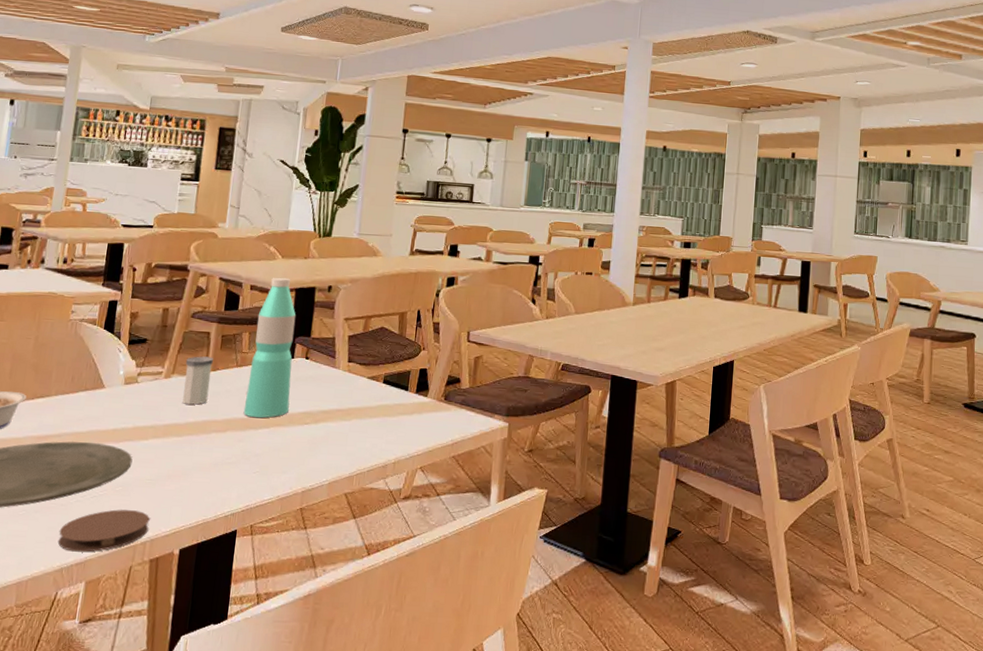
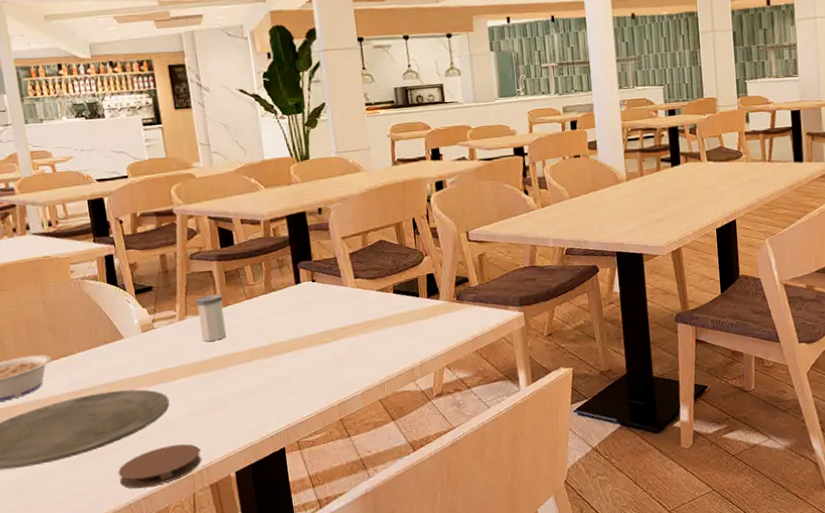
water bottle: present [243,277,296,418] -> none [255,206,307,344]

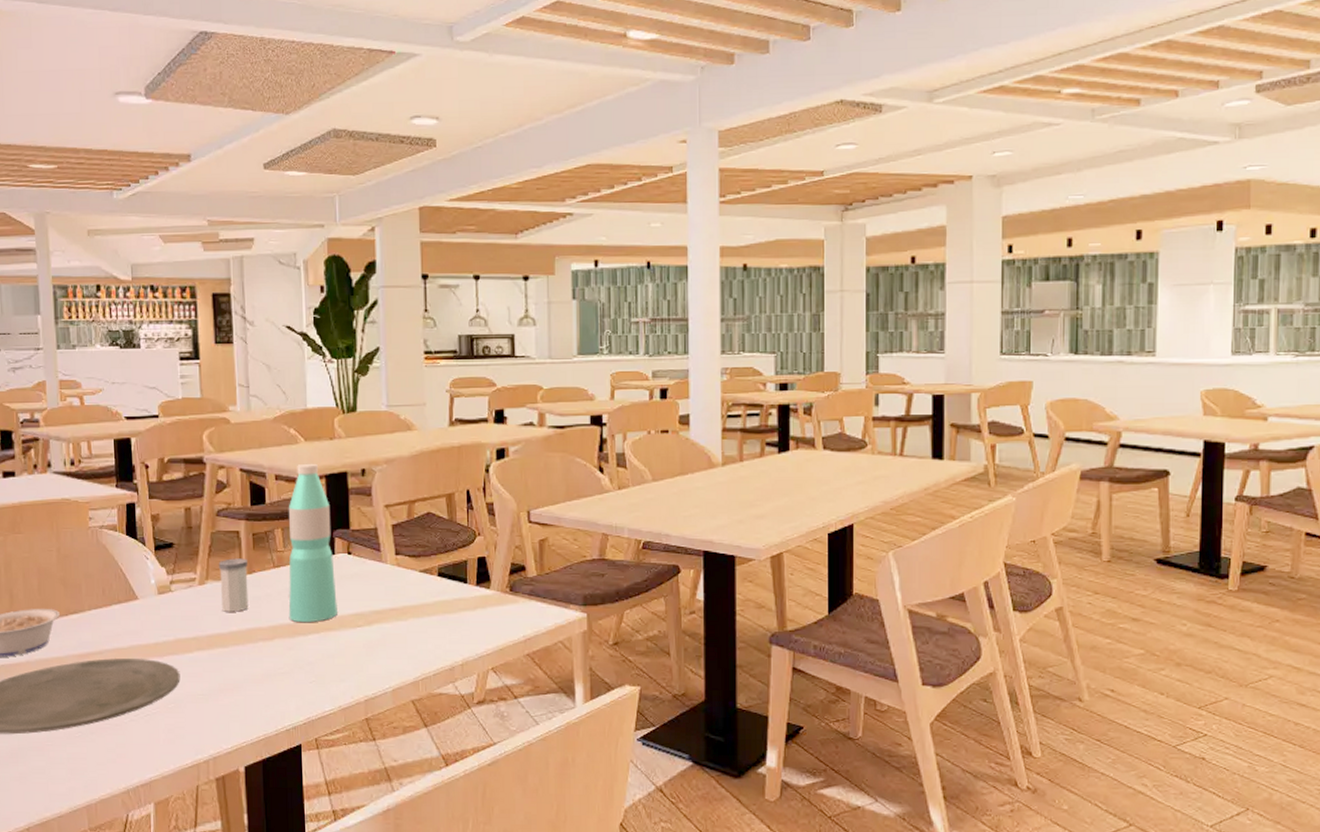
coaster: present [118,444,202,489] -> none [118,727,209,773]
water bottle: none [255,206,307,344] -> present [288,463,337,623]

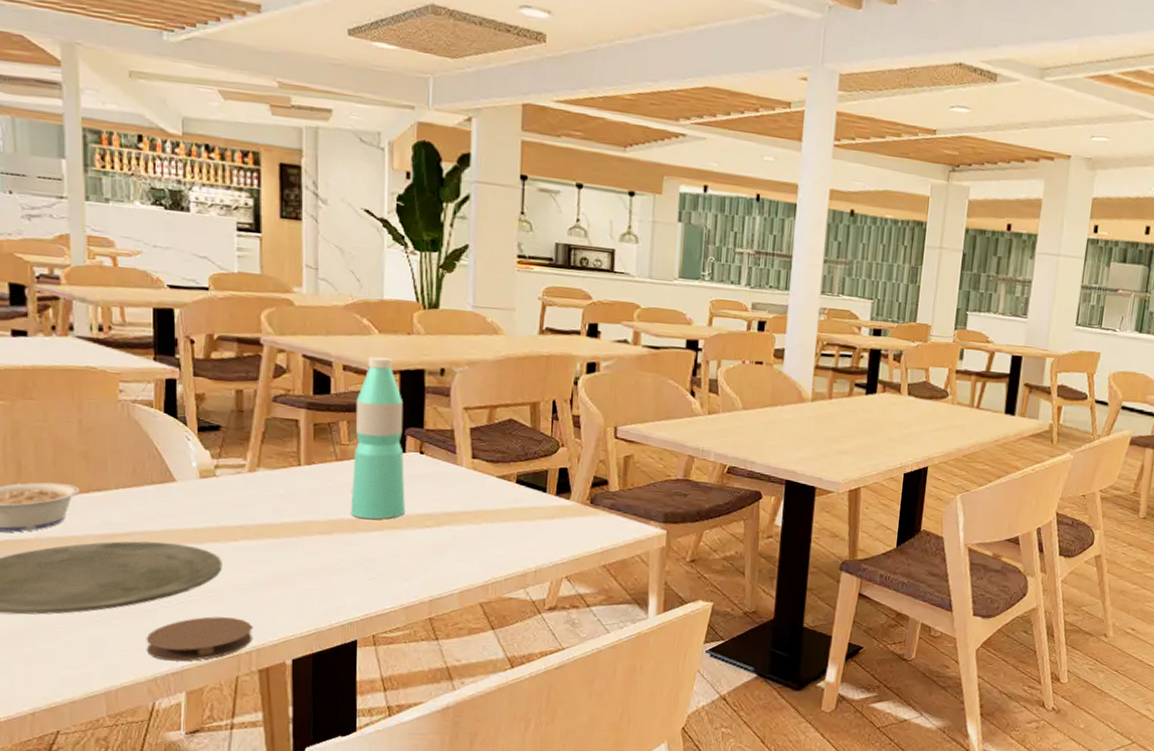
coaster: none [118,727,209,773] -> present [146,616,253,662]
salt shaker: present [218,558,249,612] -> none [272,447,306,503]

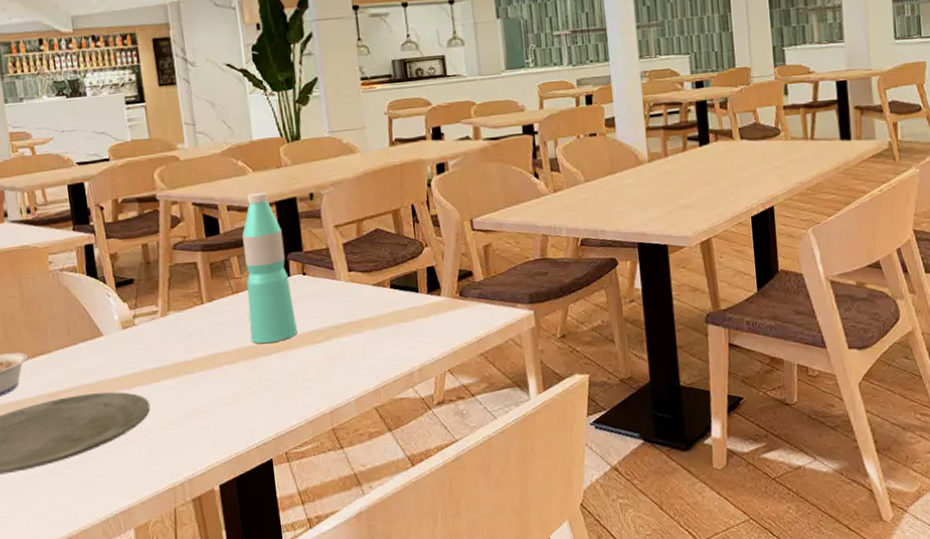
coaster: present [146,616,253,662] -> none [95,453,184,502]

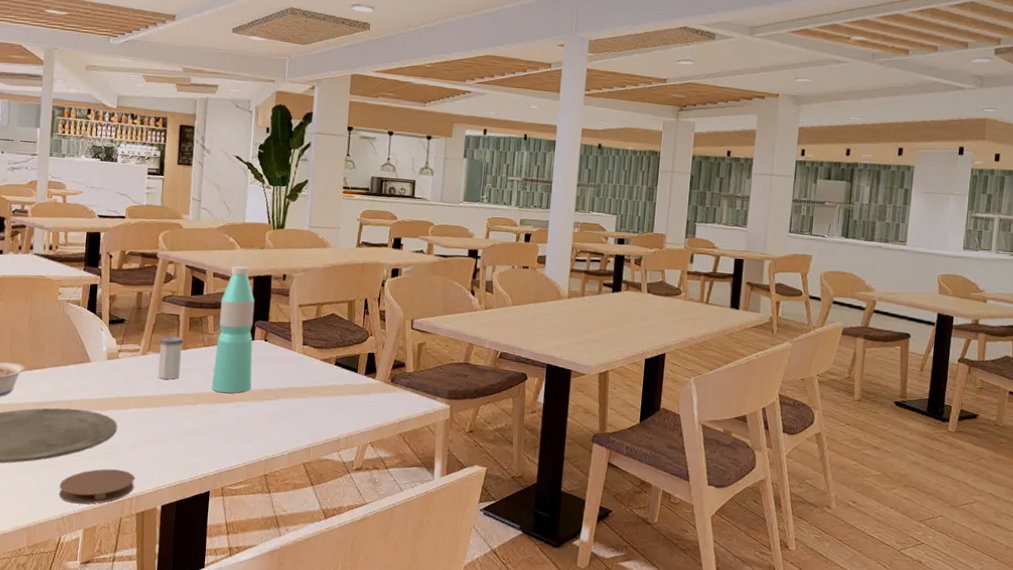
coaster: none [95,453,184,502] -> present [58,468,135,504]
salt shaker: none [178,287,211,340] -> present [158,336,183,380]

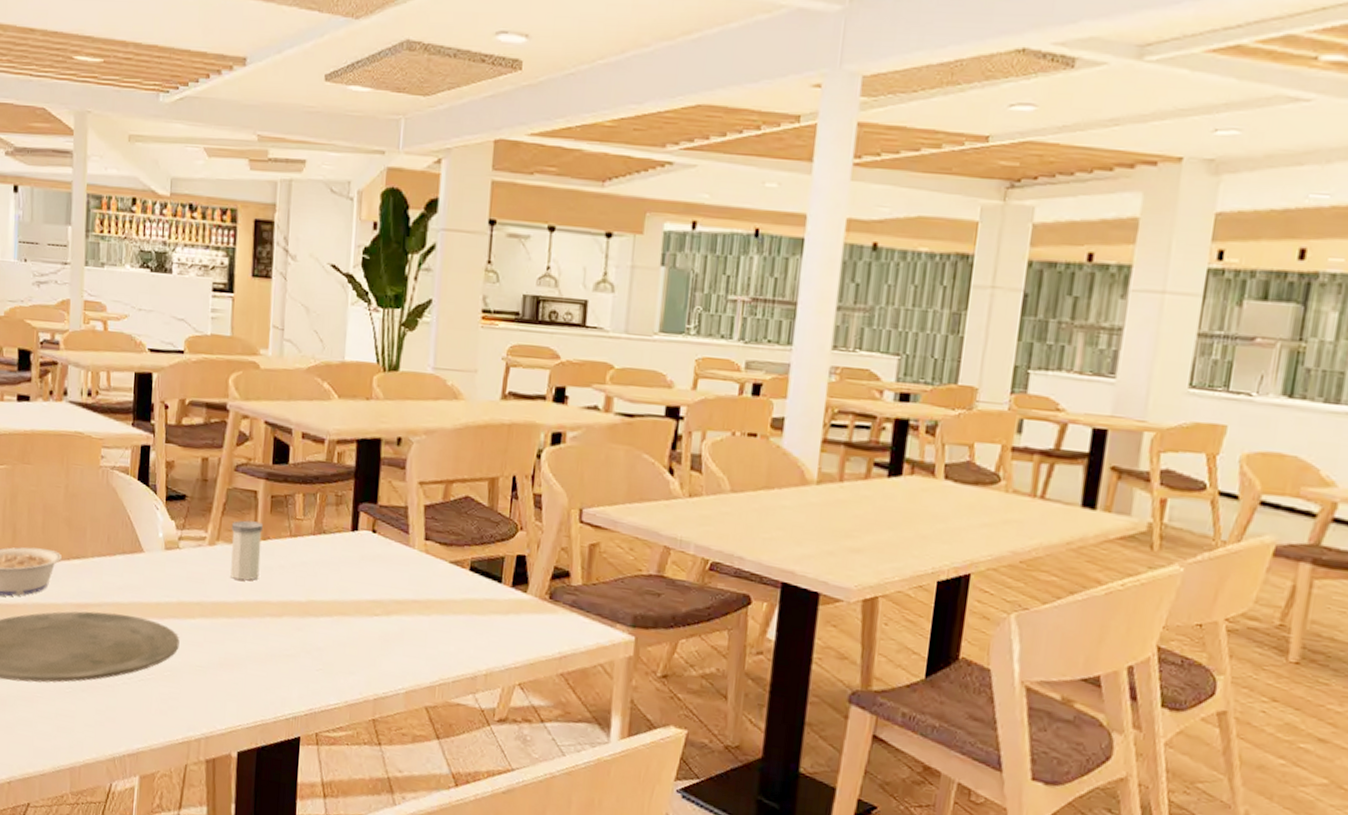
coaster: present [58,468,135,504] -> none [107,697,203,744]
water bottle: present [211,265,255,393] -> none [301,423,359,604]

